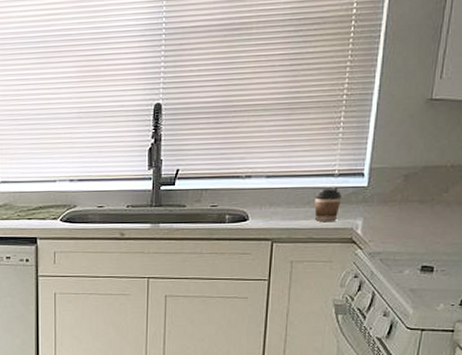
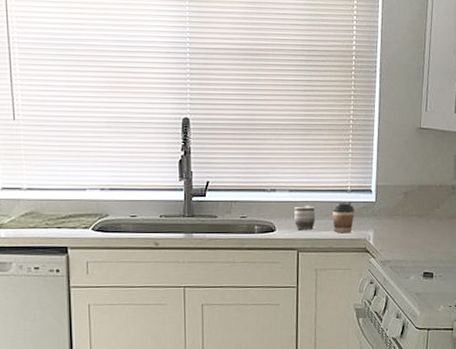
mug: none [270,191,295,220] -> present [294,204,316,231]

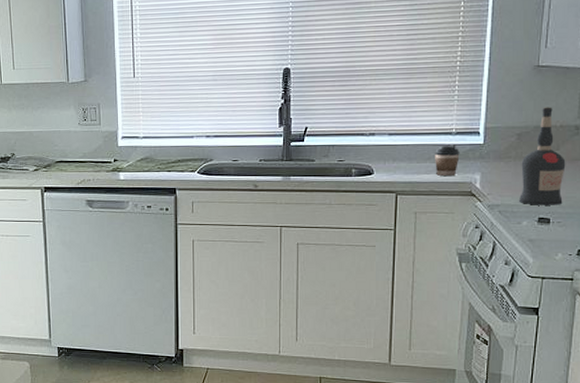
mug: present [294,204,316,231] -> none [394,148,417,174]
liquor bottle: none [406,167,445,261] -> present [518,107,566,205]

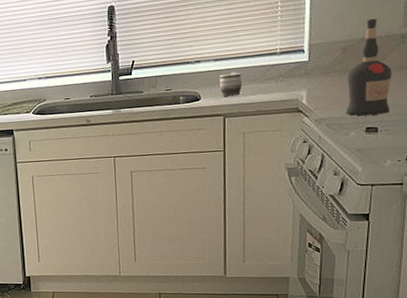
mug: none [394,148,417,174] -> present [219,71,243,97]
coffee cup: present [434,144,460,177] -> none [259,64,285,96]

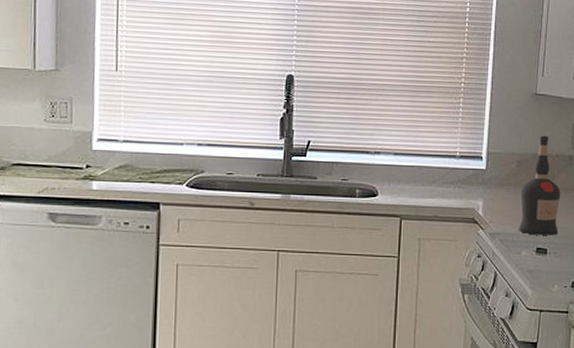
mug: present [219,71,243,97] -> none [398,169,422,197]

